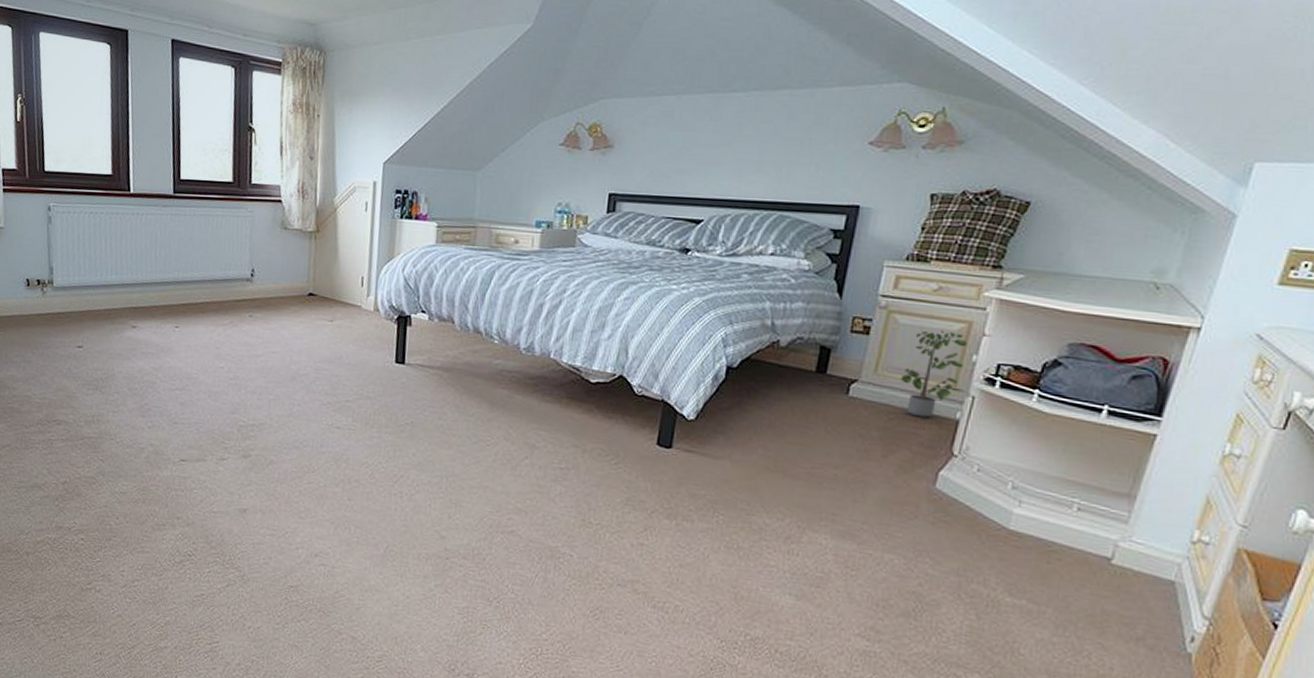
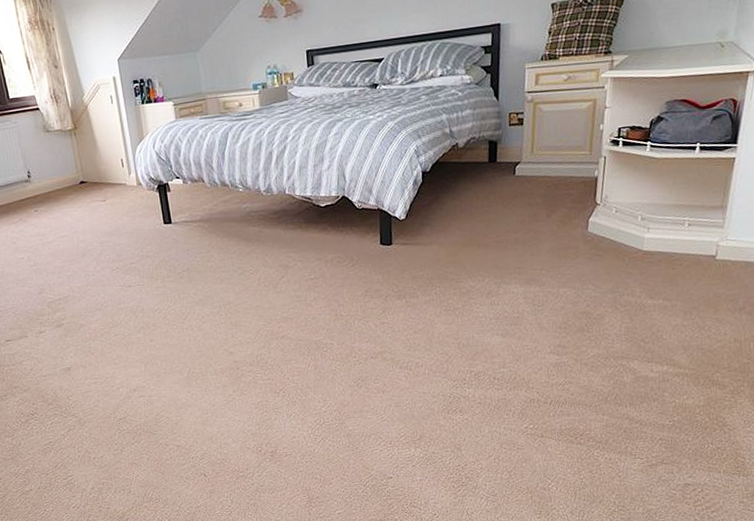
potted plant: present [901,330,968,418] -> none [551,110,600,181]

